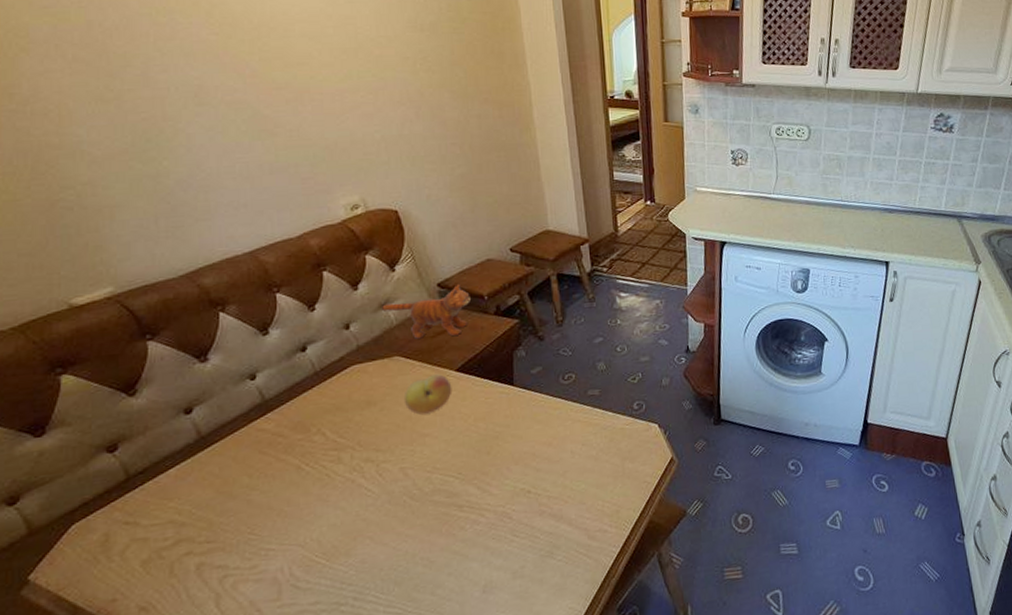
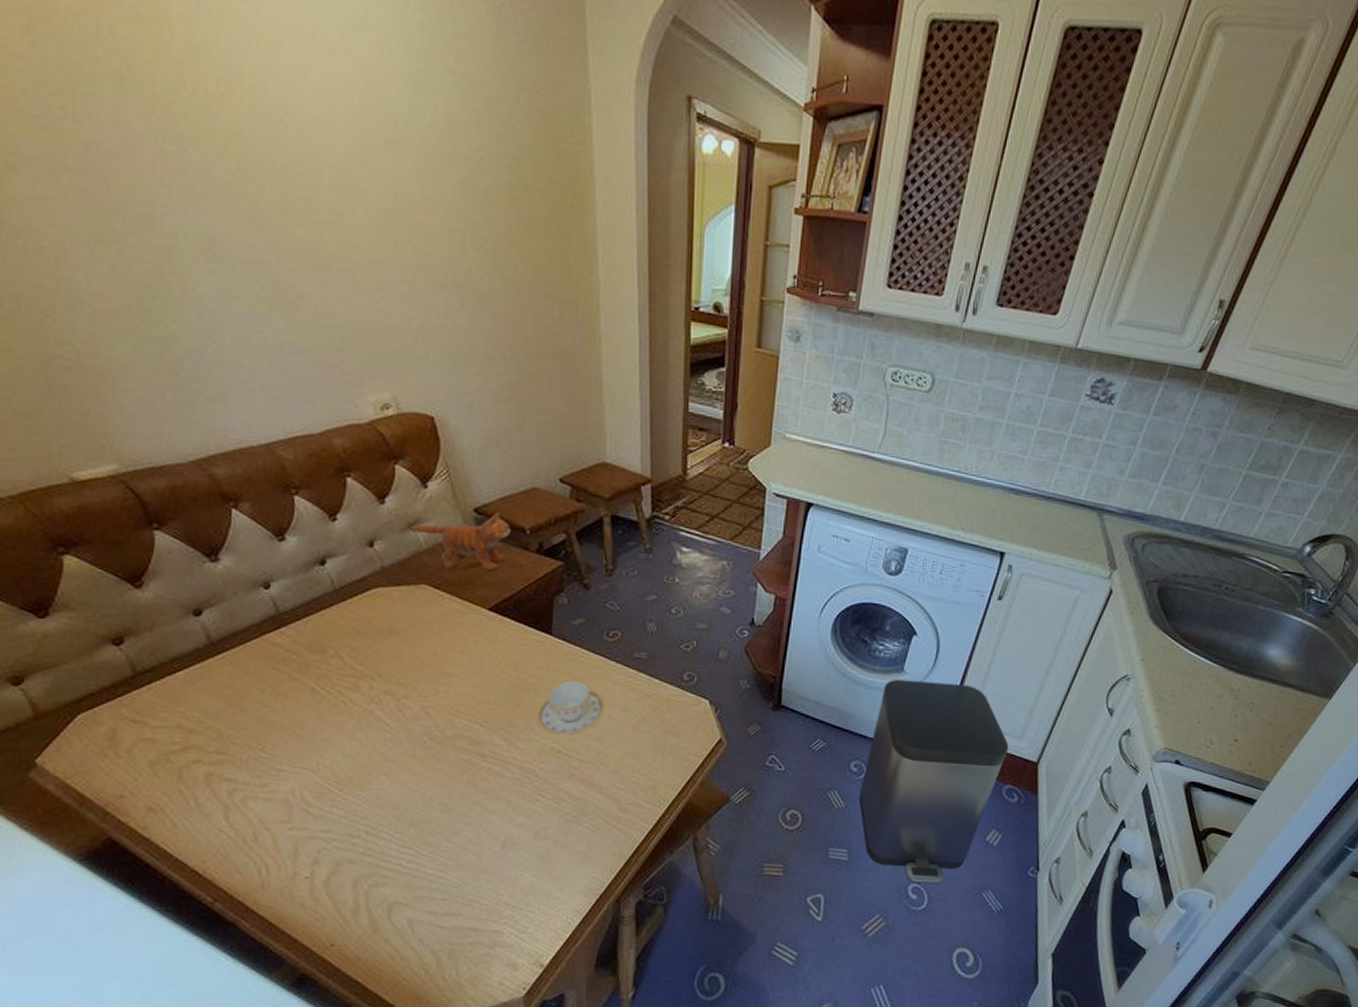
fruit: present [403,374,453,415] -> none [429,611,483,652]
teacup: none [506,423,566,476] -> present [537,680,604,735]
pedal bin: none [799,378,921,565] -> present [859,680,1009,884]

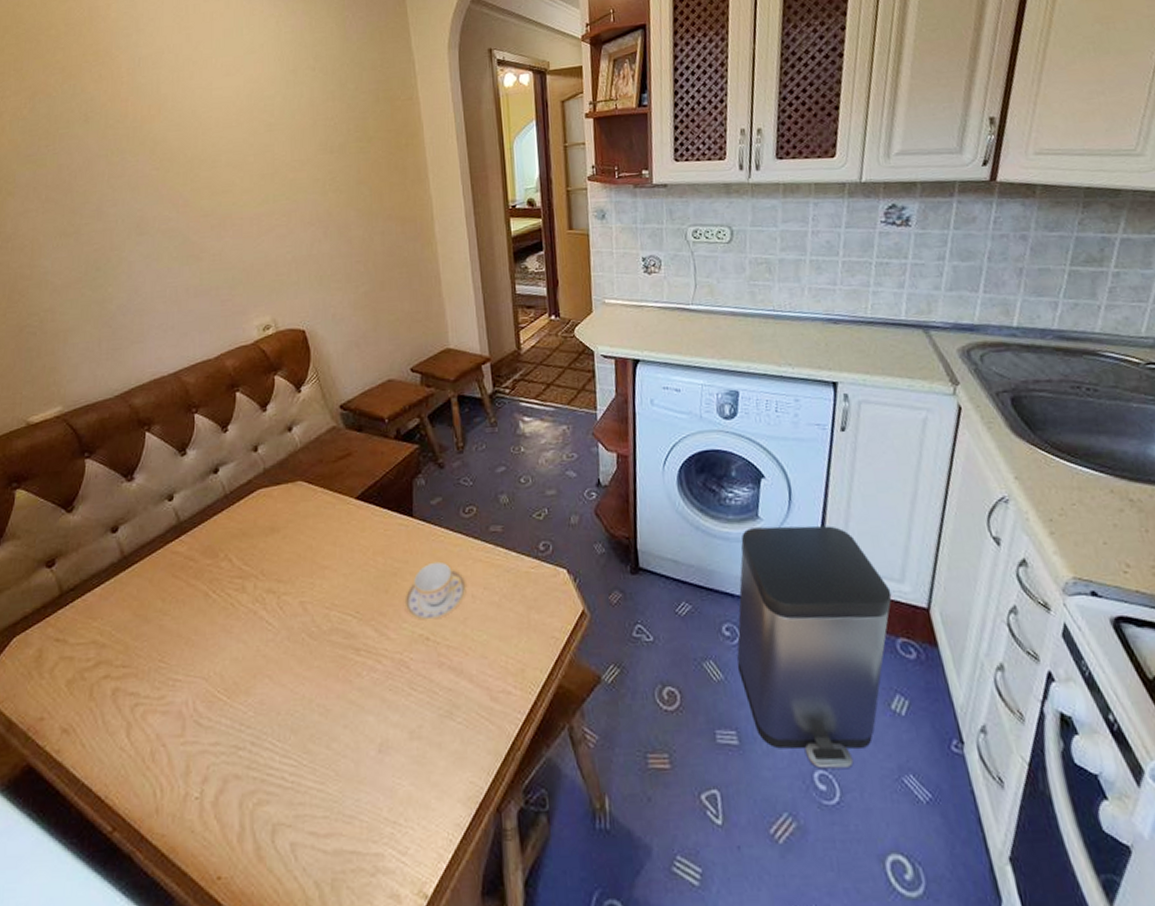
cat: present [411,511,512,571] -> none [288,405,373,463]

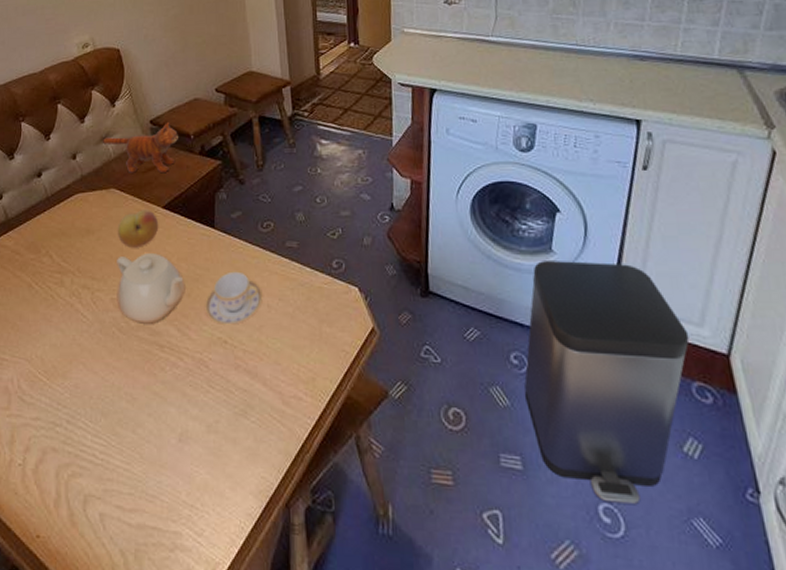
cat: none [288,405,373,463] -> present [103,121,179,174]
fruit: none [305,502,352,545] -> present [117,210,159,248]
teapot: none [305,548,383,627] -> present [117,253,185,324]

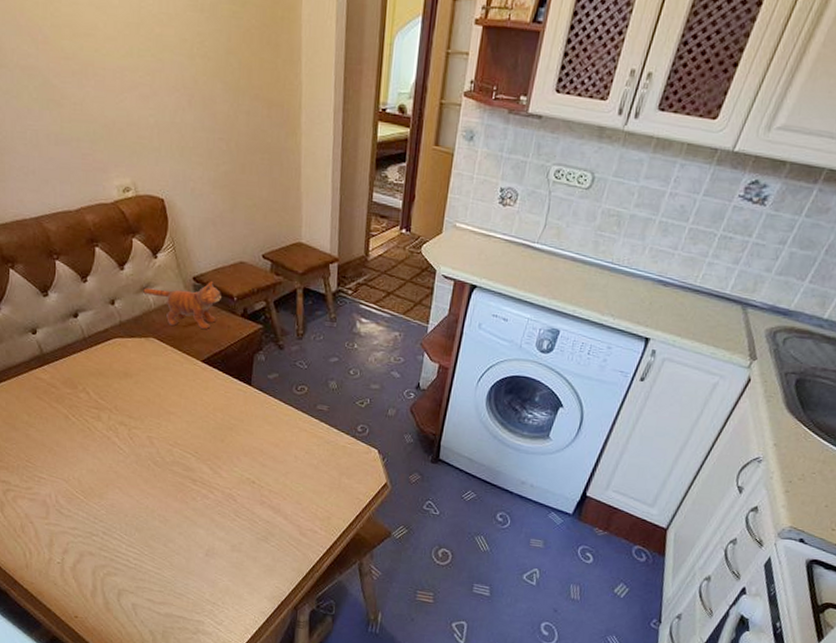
fruit: present [117,210,159,248] -> none [155,361,197,395]
teapot: present [117,253,185,324] -> none [153,400,220,461]
teacup: present [205,271,263,325] -> none [237,424,291,469]
pedal bin: present [524,261,690,506] -> none [502,445,641,625]

